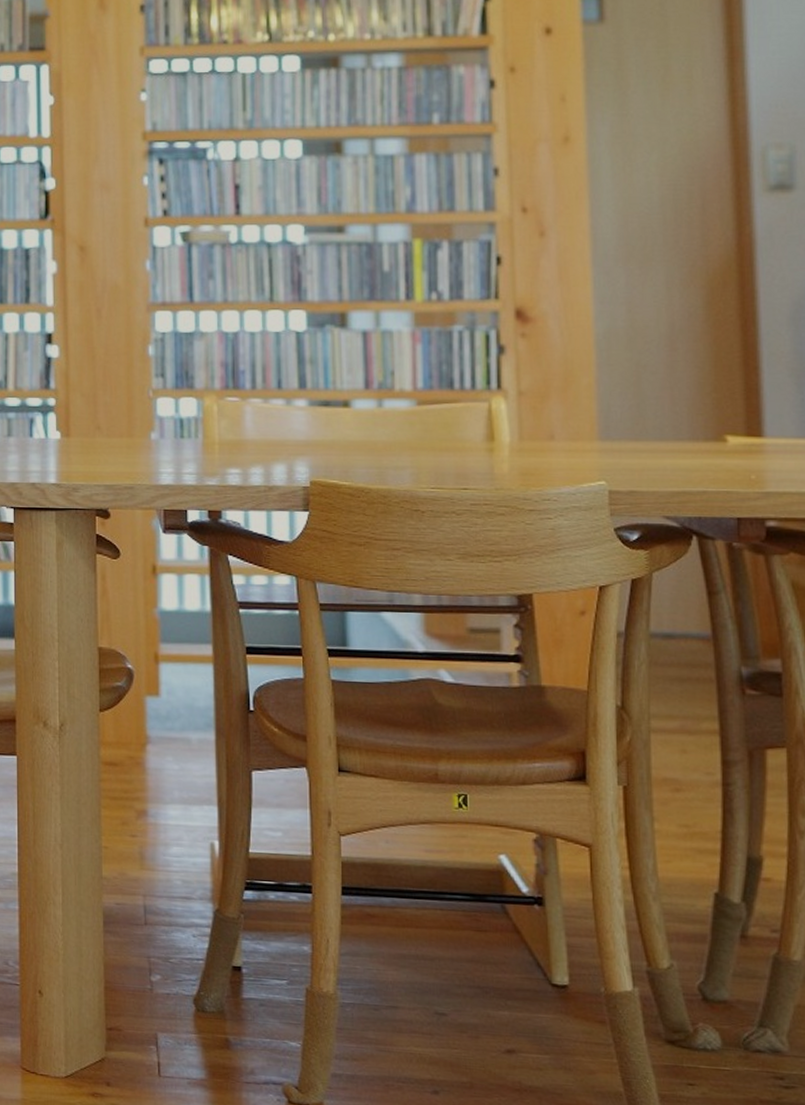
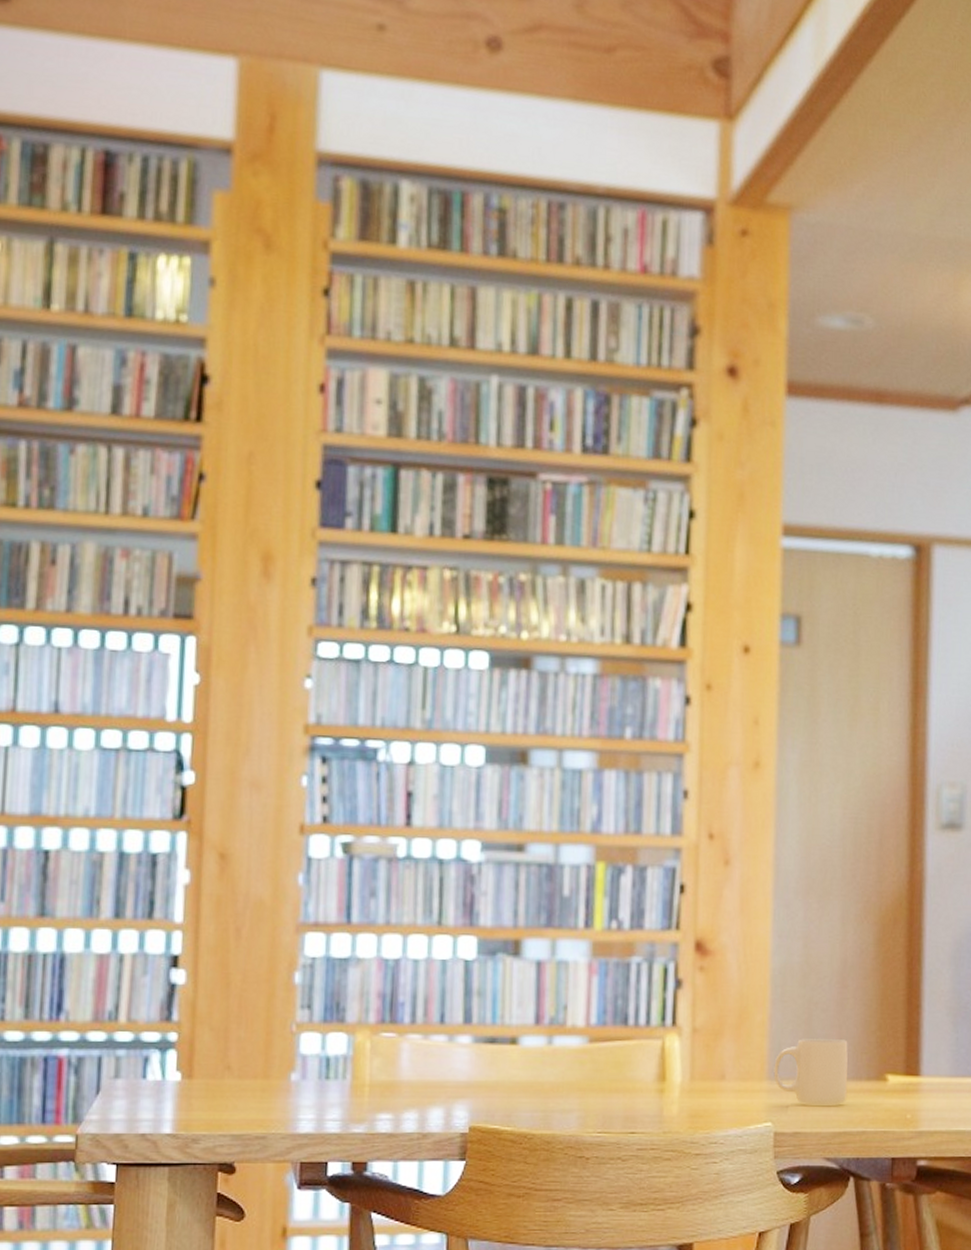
cup: none [604,401,685,467] -> present [773,1039,848,1107]

